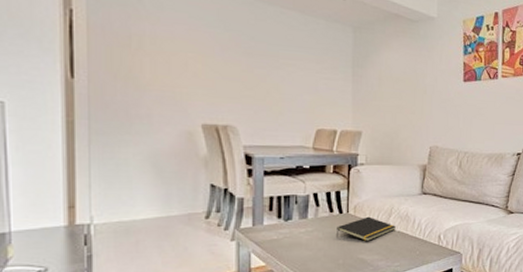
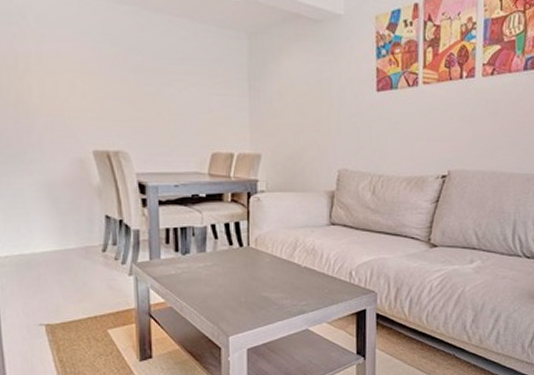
notepad: present [335,216,396,242] -> none [236,250,301,278]

